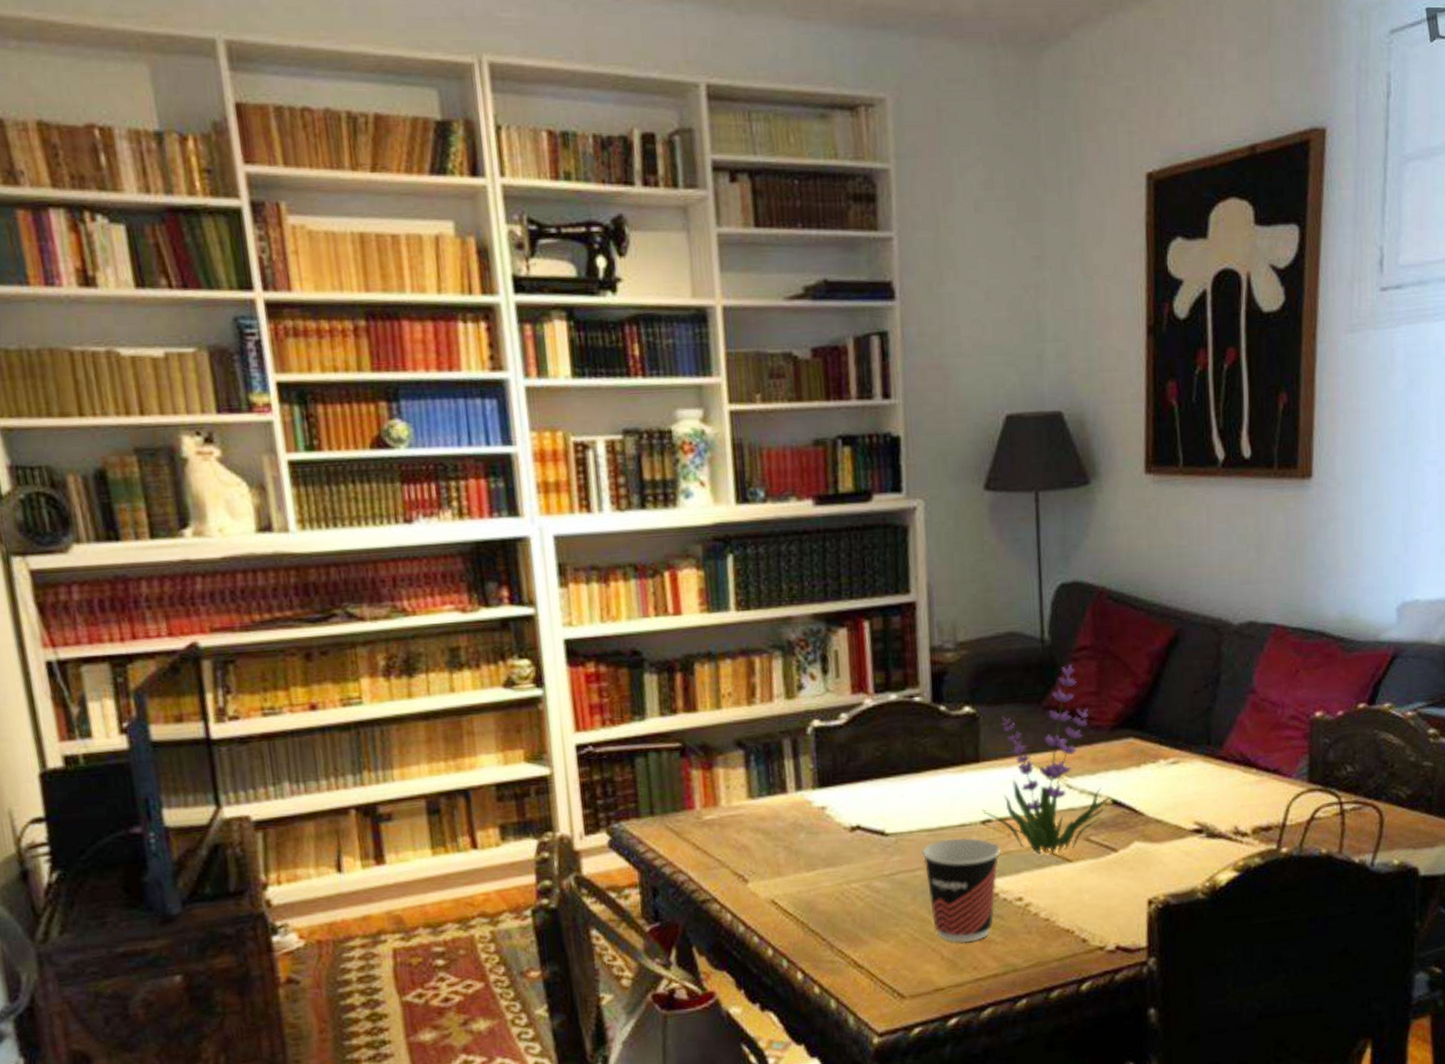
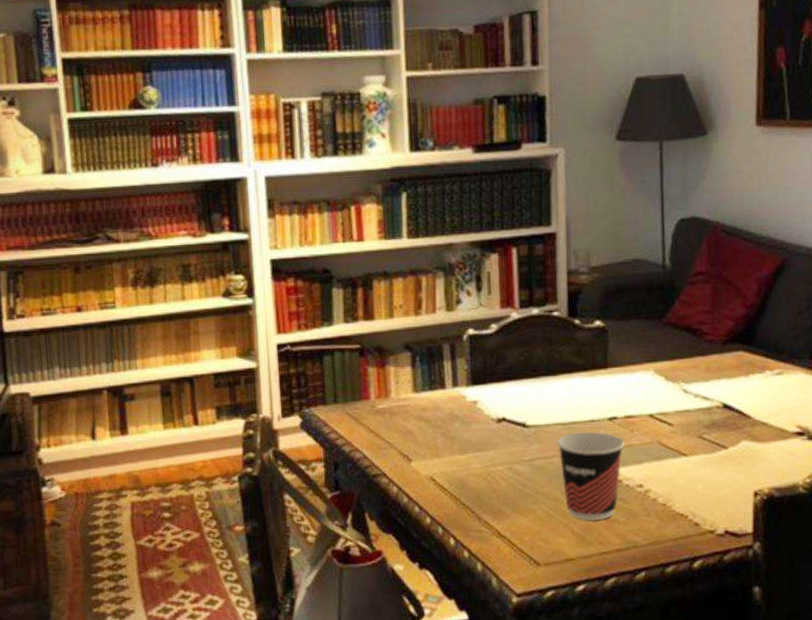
plant: present [981,665,1110,855] -> none [609,287,721,448]

